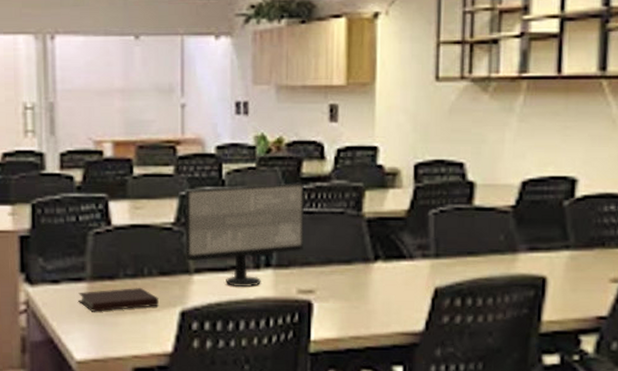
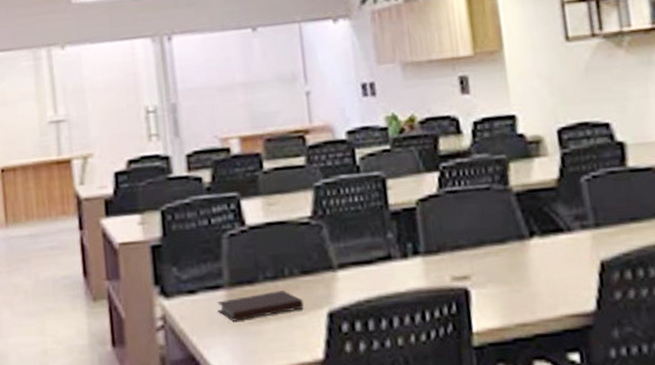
computer monitor: present [185,182,305,288] -> none [319,160,452,281]

